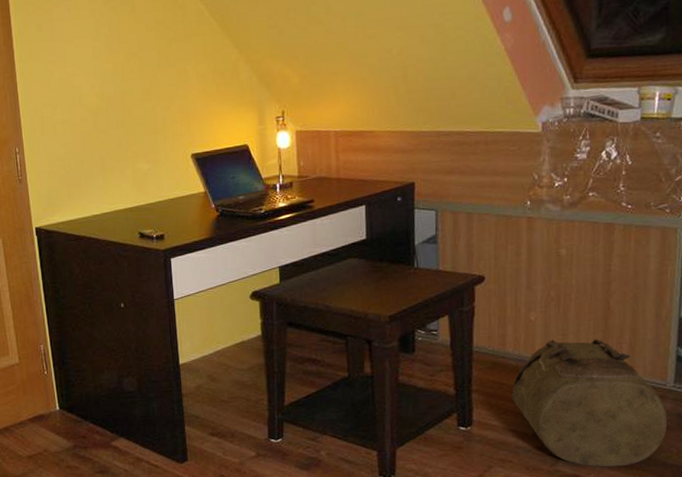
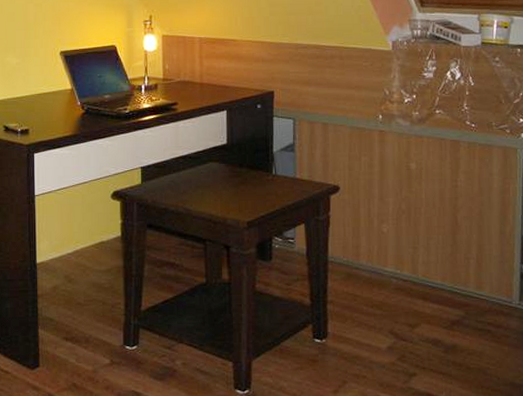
backpack: present [512,338,668,467] -> none [366,252,515,386]

